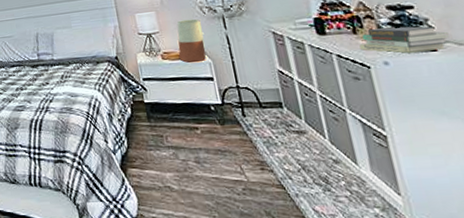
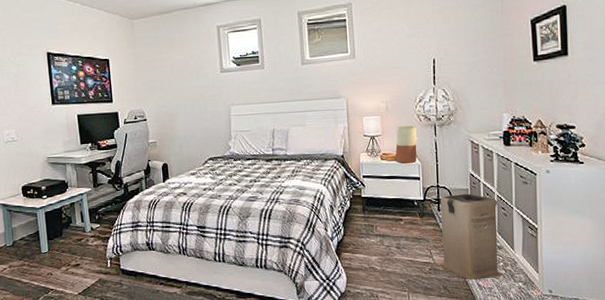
laundry basket: none [243,94,347,204] -> present [436,193,502,280]
books: present [359,26,449,53] -> none [532,142,594,164]

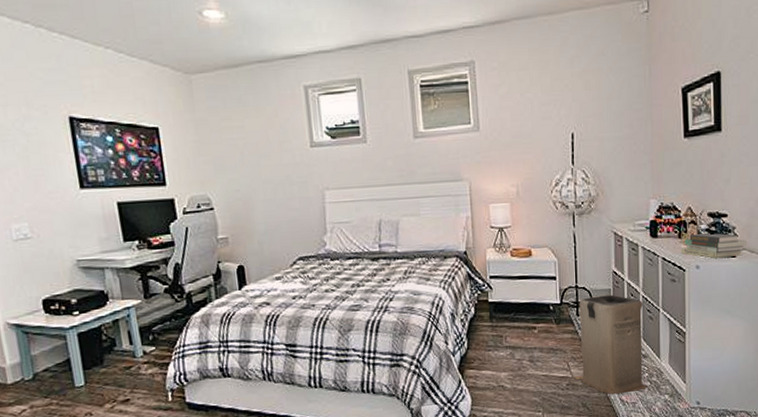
vase: present [395,125,417,164] -> none [527,214,553,261]
books: none [532,142,594,164] -> present [681,232,746,258]

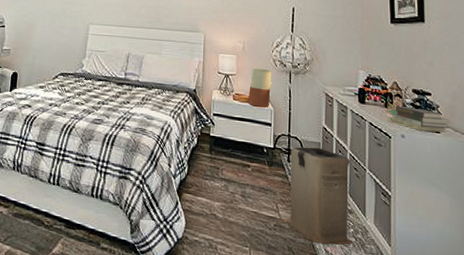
vase: none [527,214,553,261] -> present [247,68,271,108]

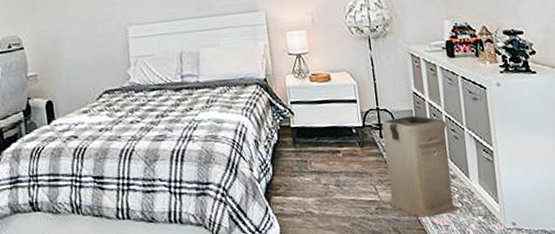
vase: present [247,68,271,108] -> none [326,39,352,85]
books: present [387,106,450,133] -> none [480,50,546,75]

